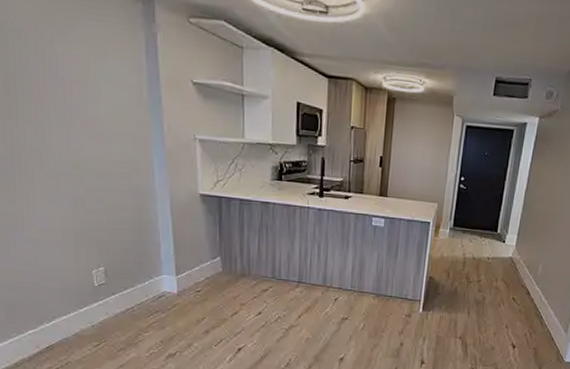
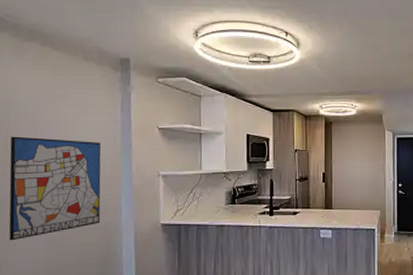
wall art: none [11,72,130,196] -> present [9,136,101,241]

